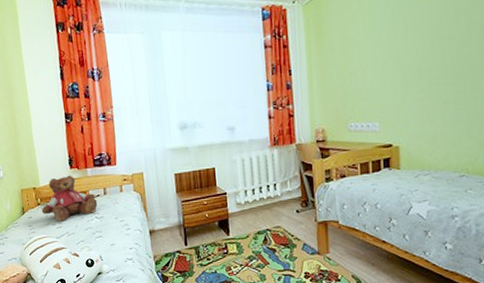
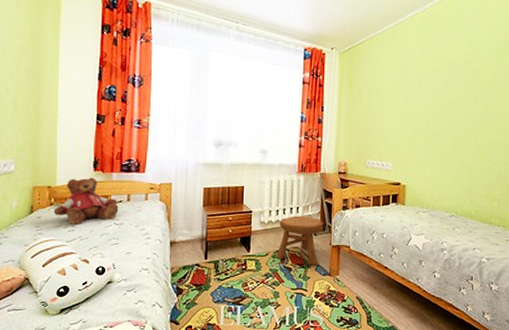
stool: none [257,192,306,245] -> present [275,215,324,265]

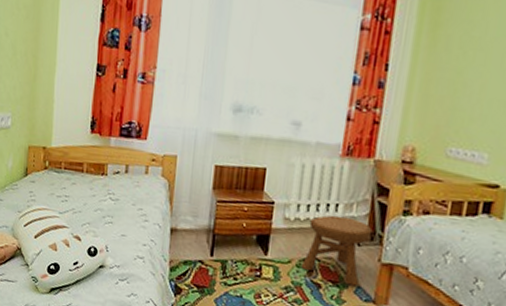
teddy bear: present [53,177,119,225] -> none [47,140,116,195]

